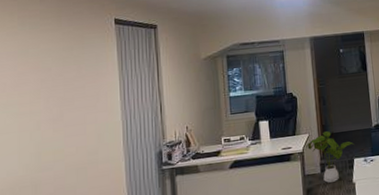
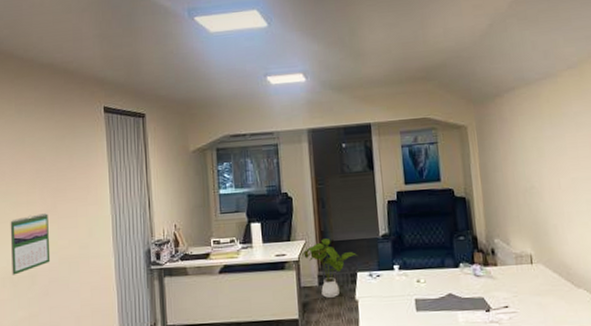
calendar: none [11,122,56,186] -> present [10,213,51,275]

